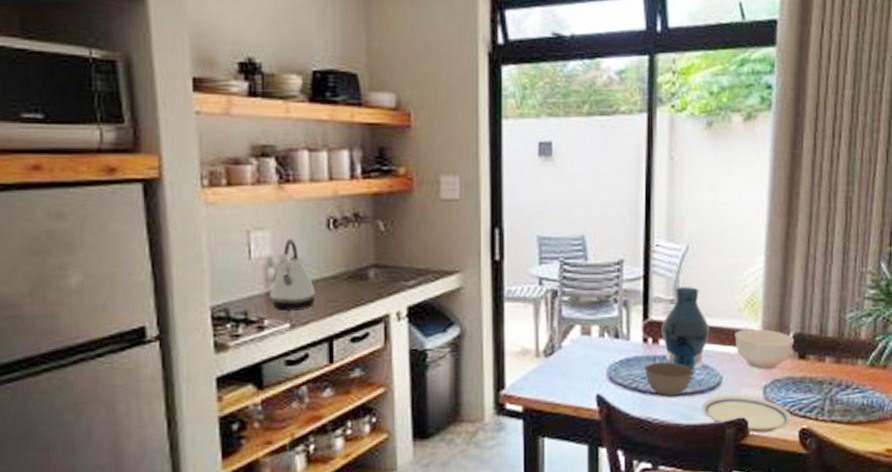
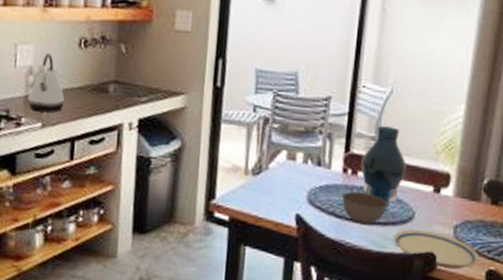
bowl: present [734,328,795,369] -> none [430,171,489,210]

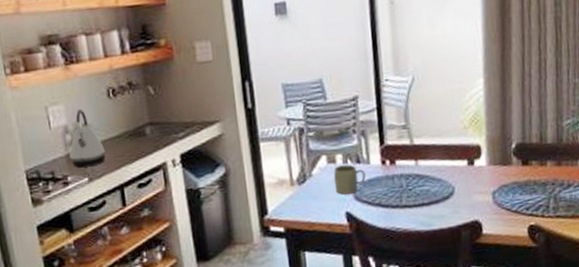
mug: none [289,164,324,196] -> present [333,164,366,195]
soup bowl: present [342,191,388,225] -> none [385,179,429,209]
vase: present [361,126,407,208] -> none [396,112,440,189]
plate: present [393,229,480,269] -> none [439,201,520,233]

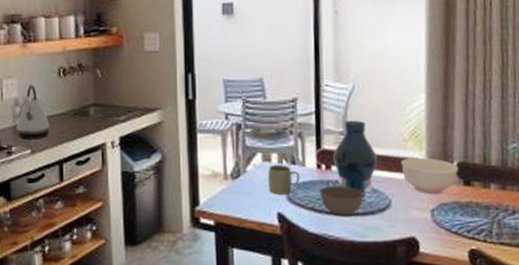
soup bowl: none [385,179,429,209] -> present [320,186,364,216]
vase: none [396,112,440,189] -> present [333,121,378,198]
bowl: none [462,142,517,177] -> present [401,157,459,193]

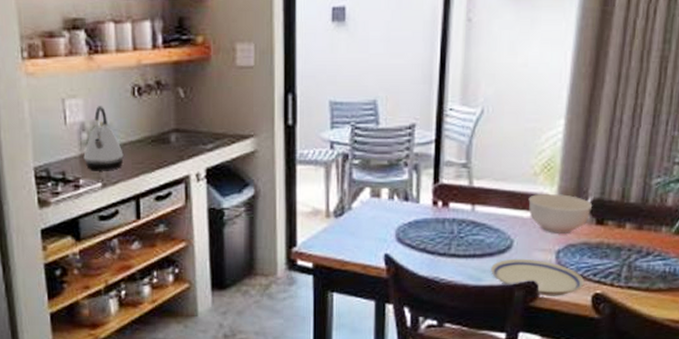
mug: present [267,165,300,194] -> none [375,201,413,234]
soup bowl: present [320,186,364,216] -> none [434,225,484,258]
vase: present [333,121,378,198] -> none [452,151,503,239]
plate: none [374,216,460,252] -> present [491,258,585,296]

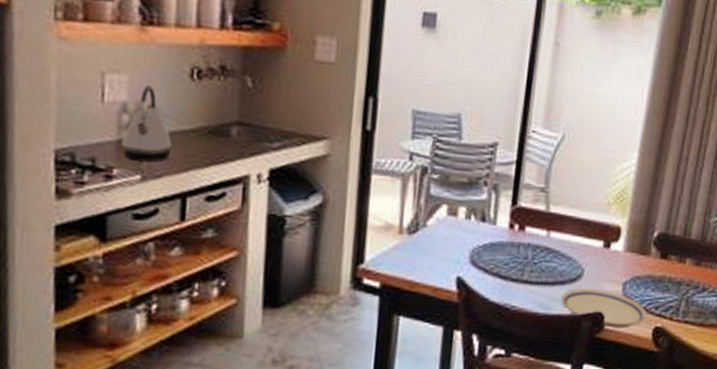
bowl: present [528,193,593,233] -> none [600,224,659,266]

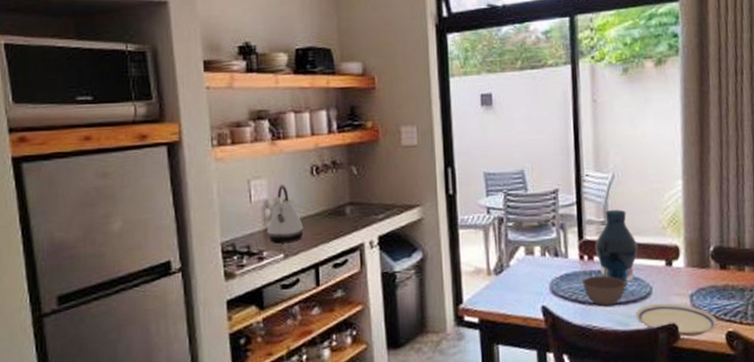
soup bowl: none [508,249,557,285] -> present [583,276,626,306]
vase: none [528,176,577,266] -> present [595,210,638,287]

